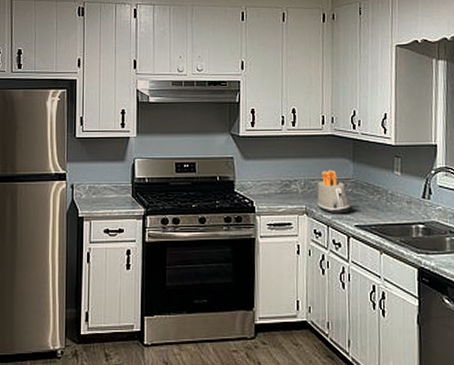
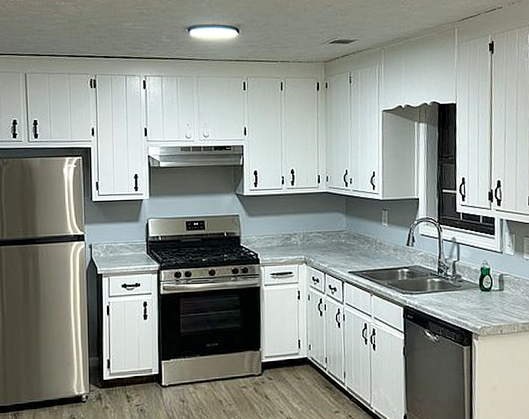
toaster: present [317,170,350,214] -> none [314,224,344,263]

